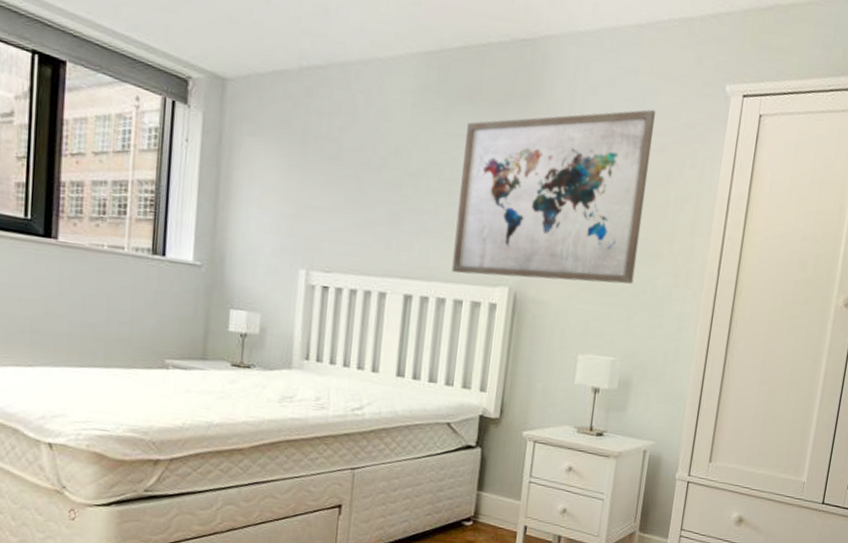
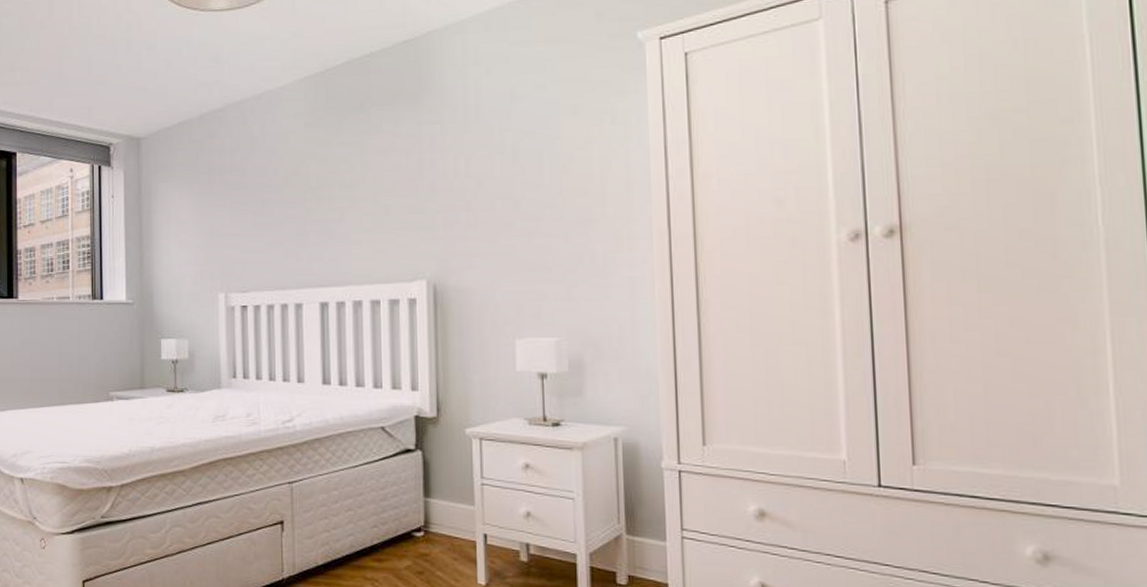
wall art: present [451,109,655,284] -> none [361,75,566,274]

